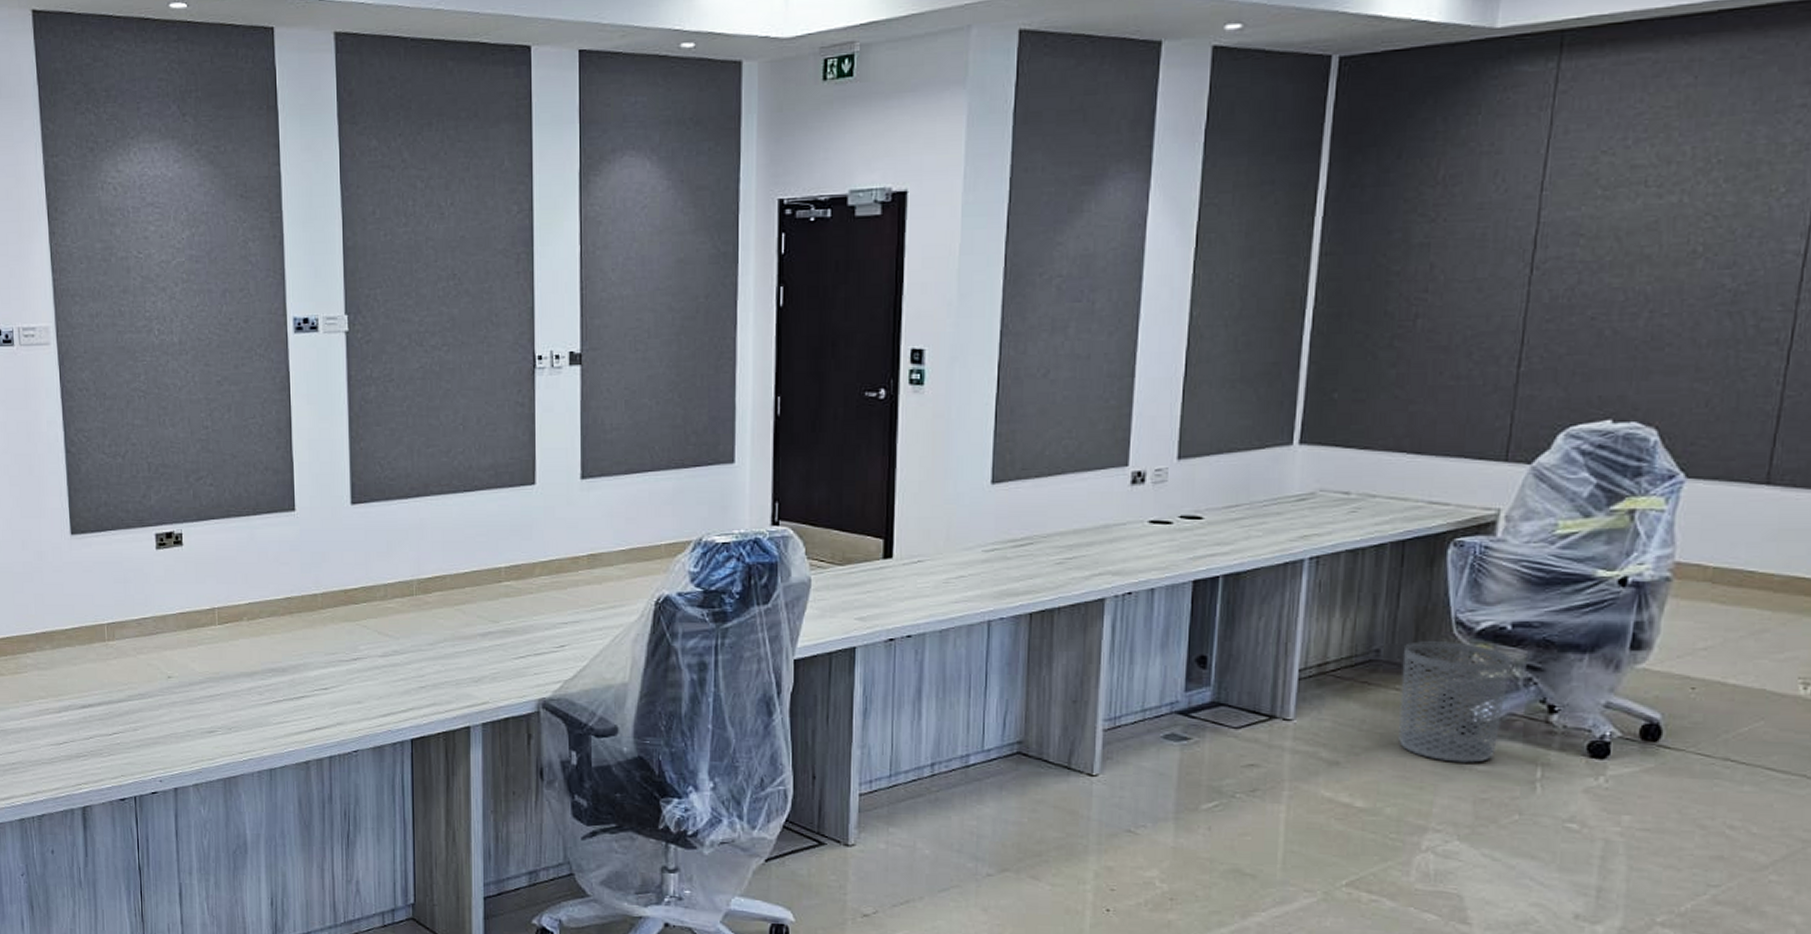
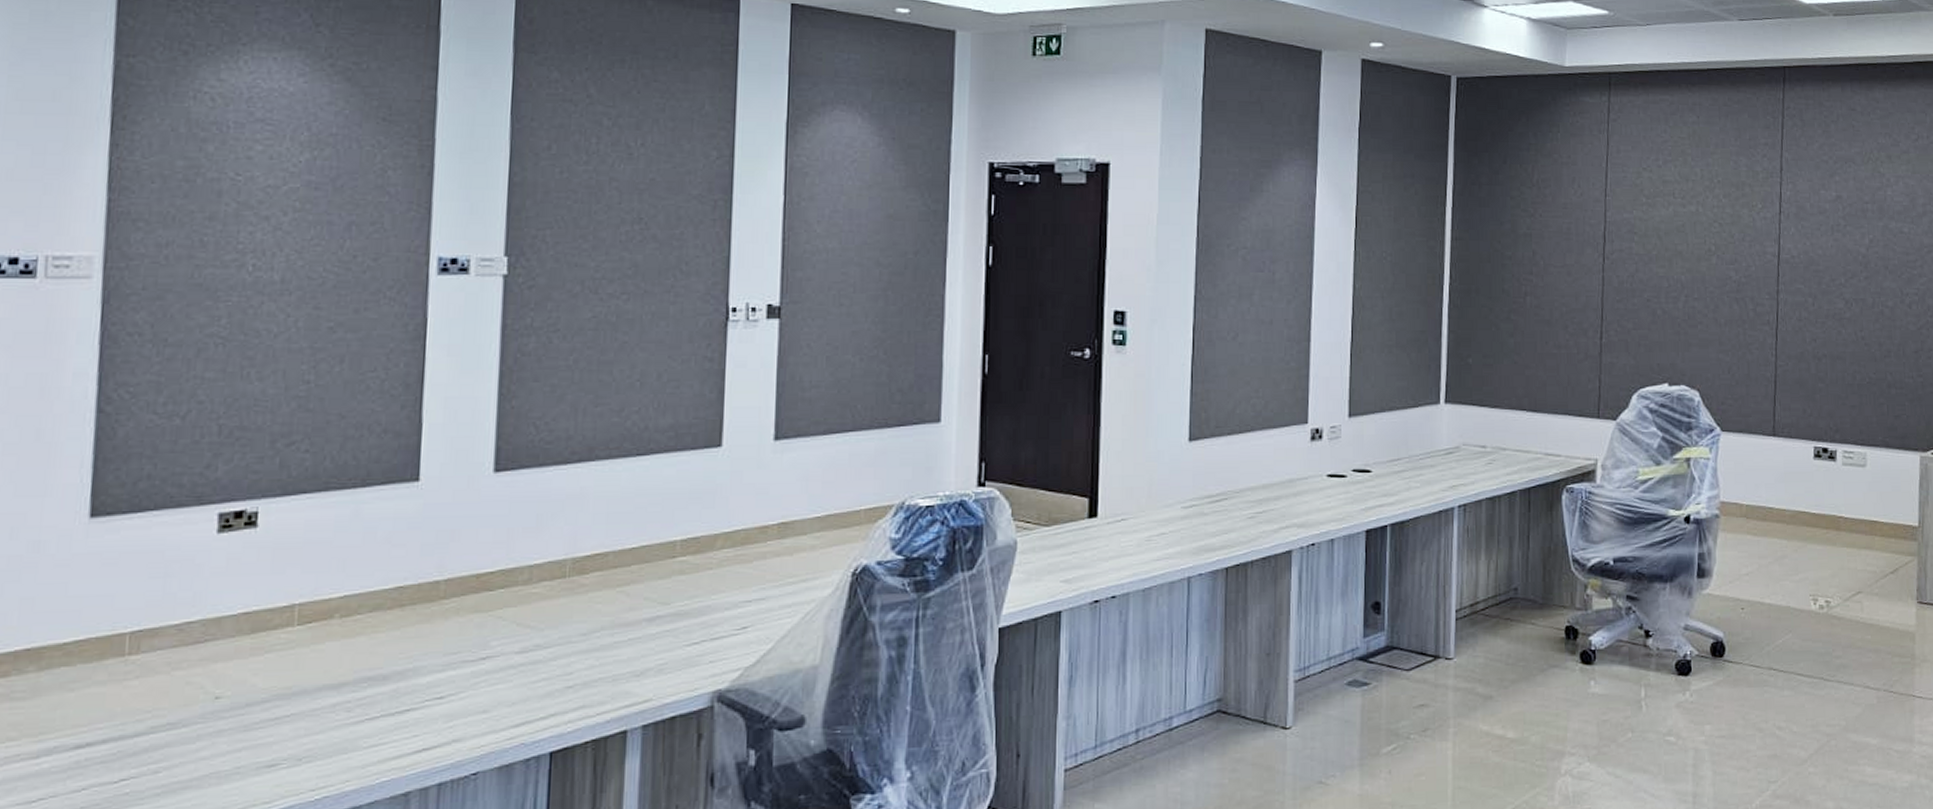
waste bin: present [1399,641,1511,764] -> none [1535,577,1615,690]

